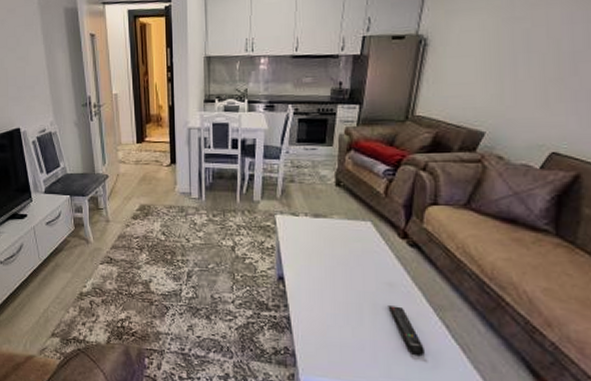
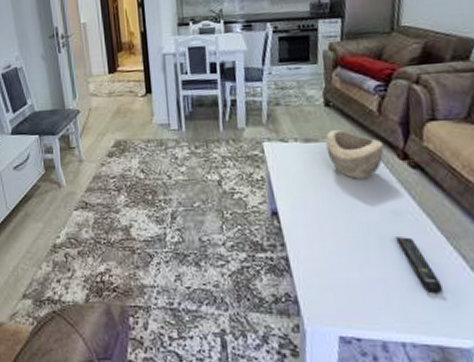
decorative bowl: none [333,207,386,253] -> present [325,129,384,179]

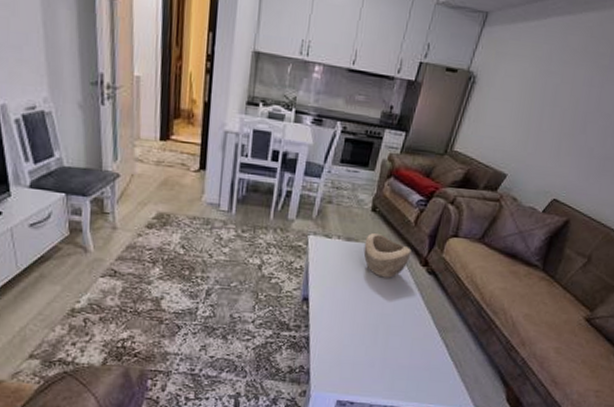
remote control: present [395,237,443,295] -> none [400,327,425,372]

